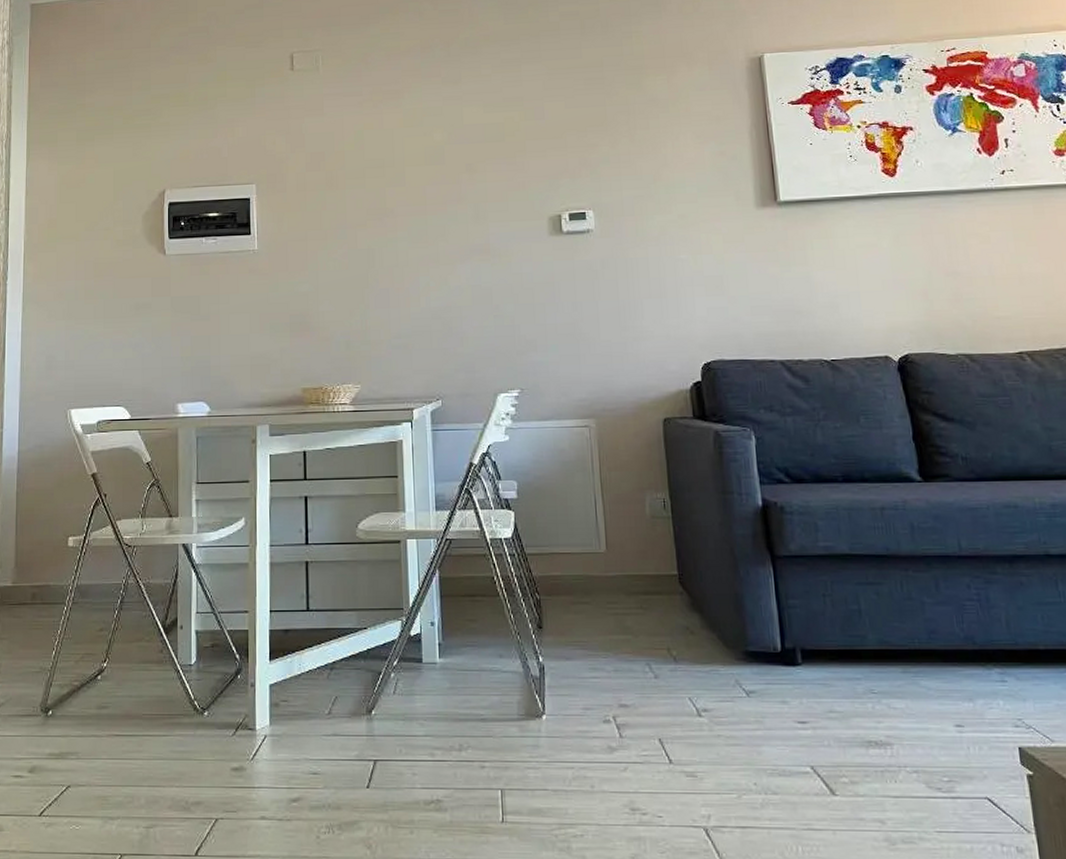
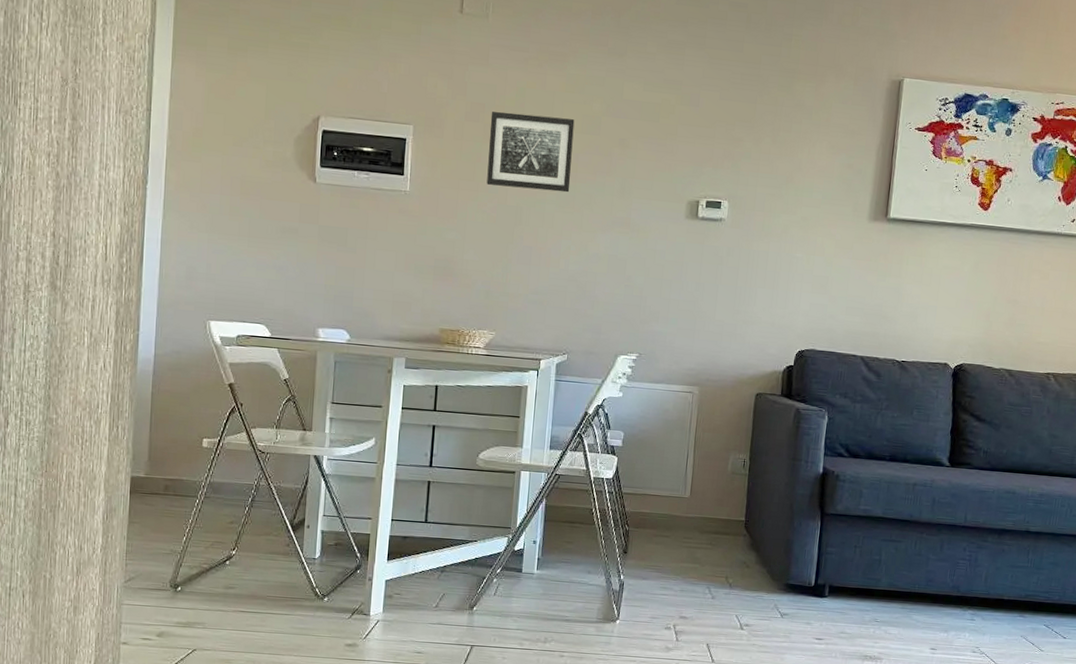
wall art: none [331,153,421,231] -> present [487,111,575,193]

